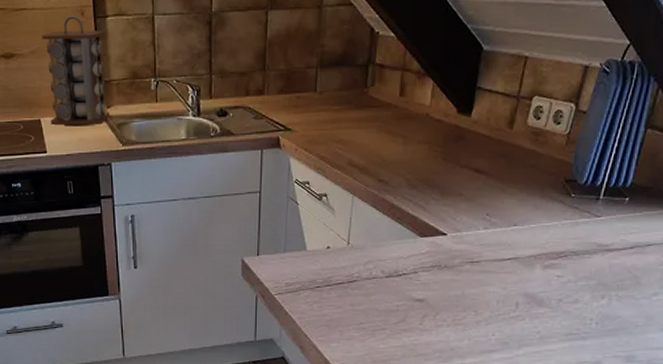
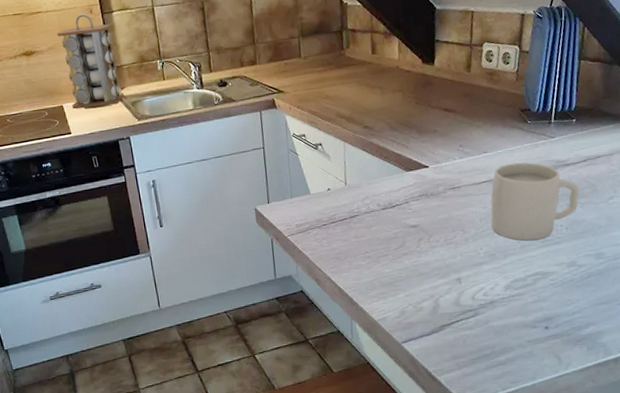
mug: none [510,241,620,332] -> present [490,162,580,241]

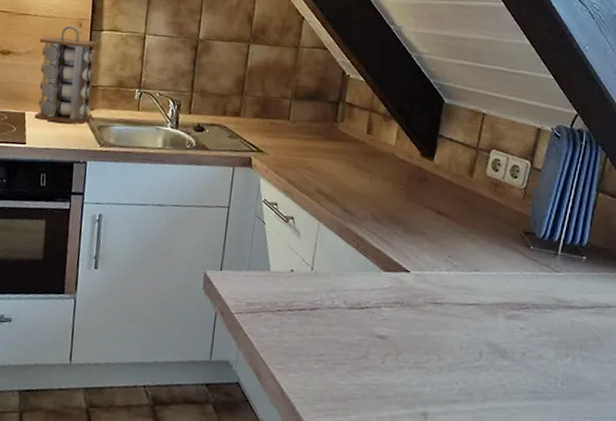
mug: present [490,162,580,241] -> none [473,289,582,390]

